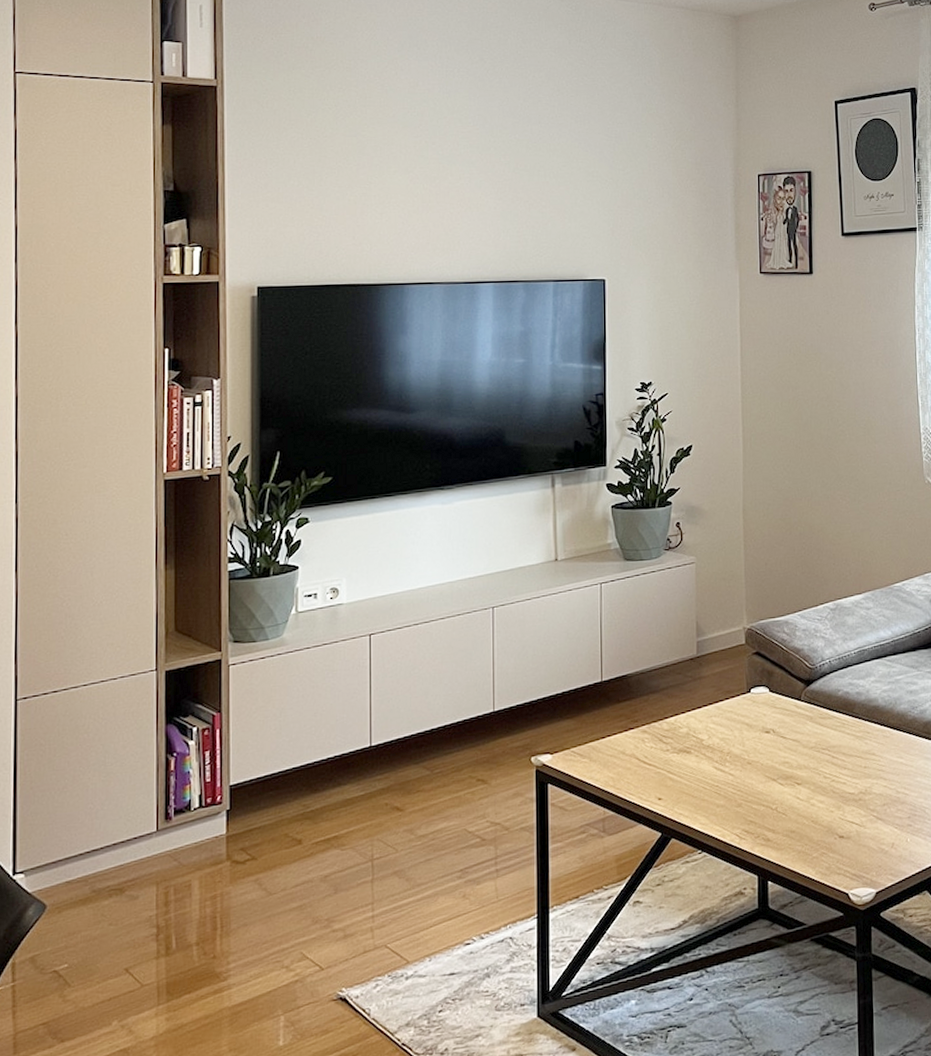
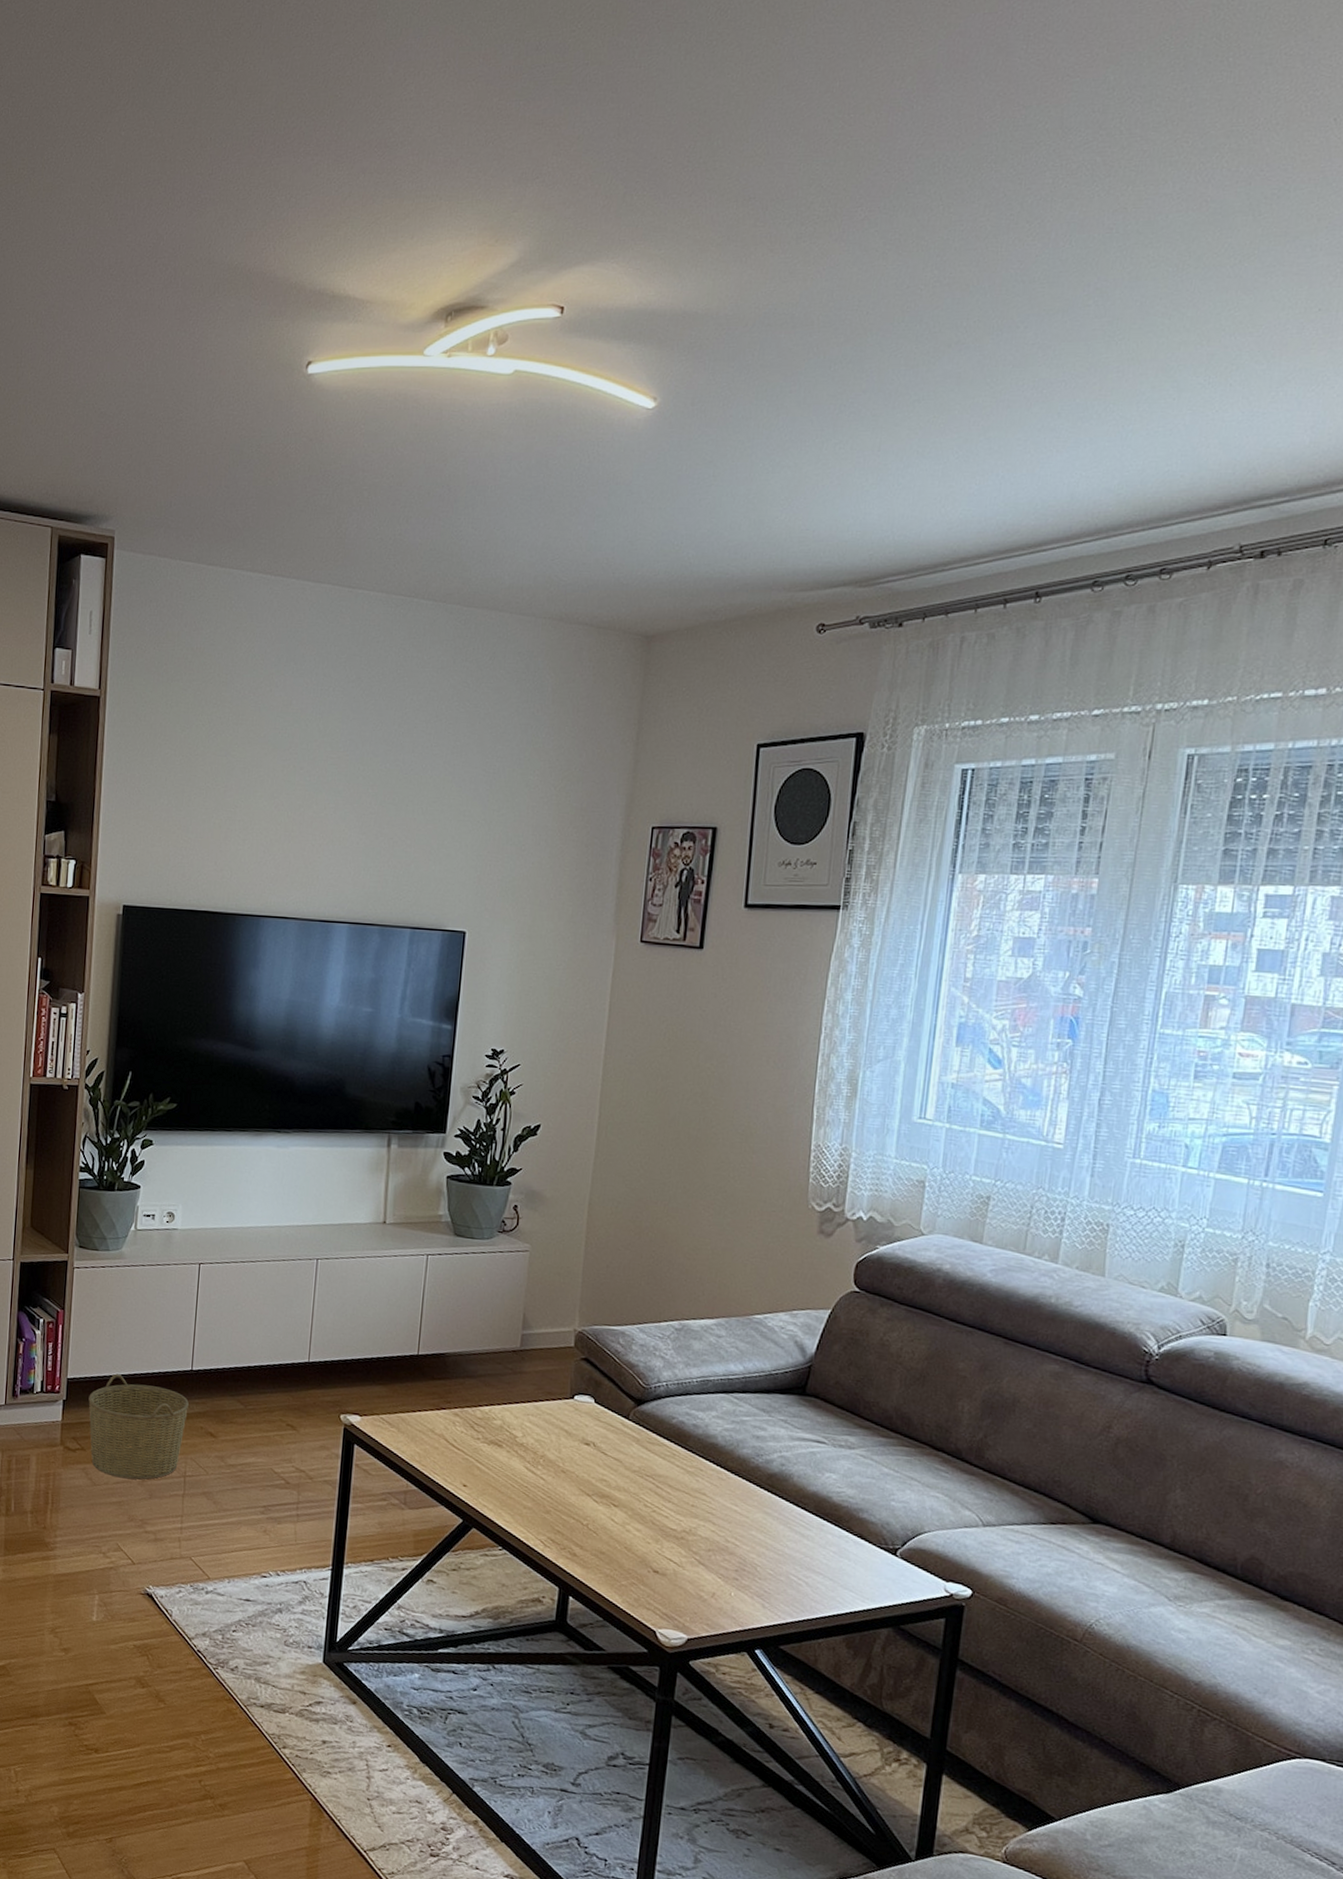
basket: none [256,768,370,880] -> present [88,1373,189,1480]

